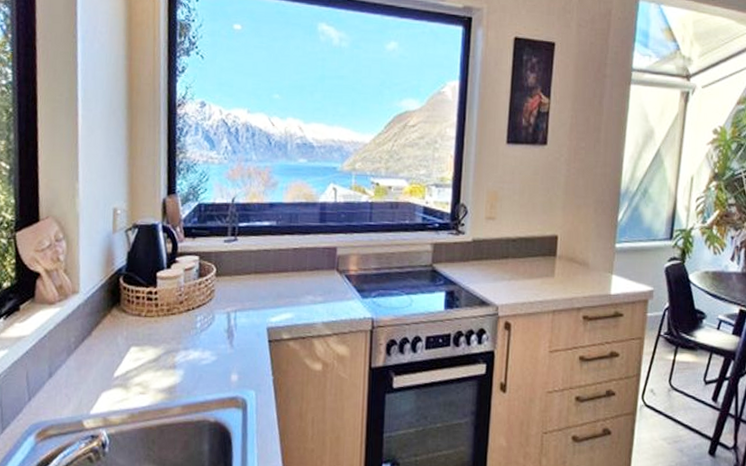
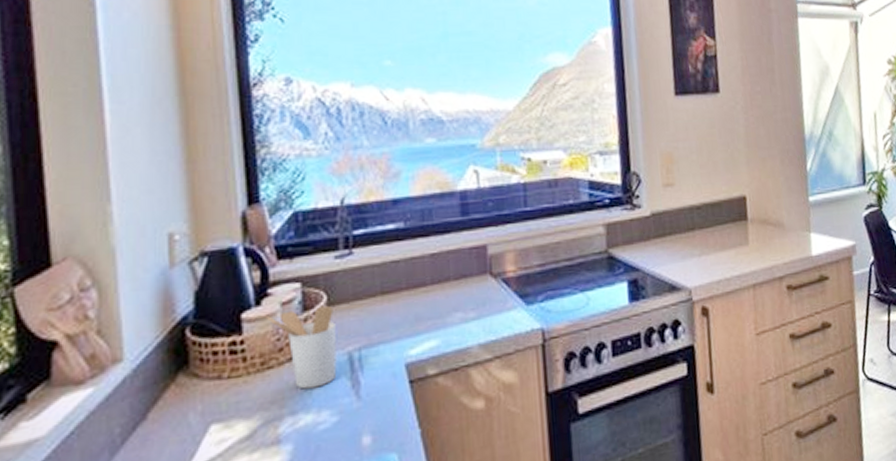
utensil holder: none [173,275,220,334] -> present [265,305,337,389]

